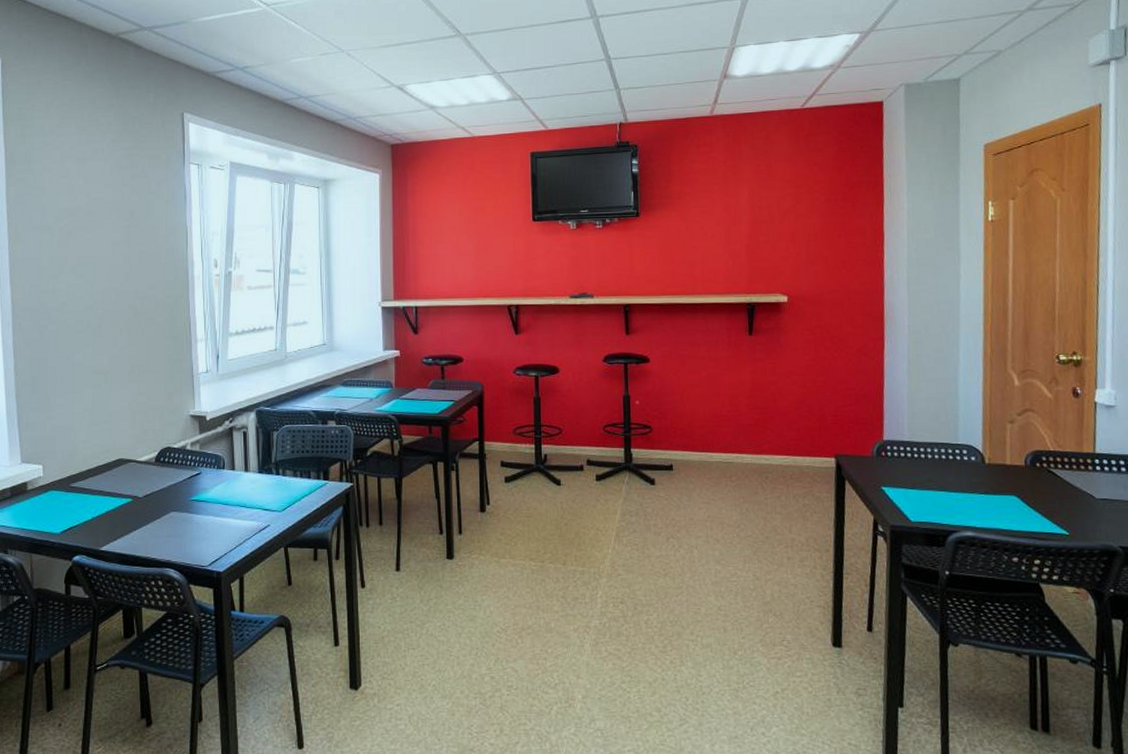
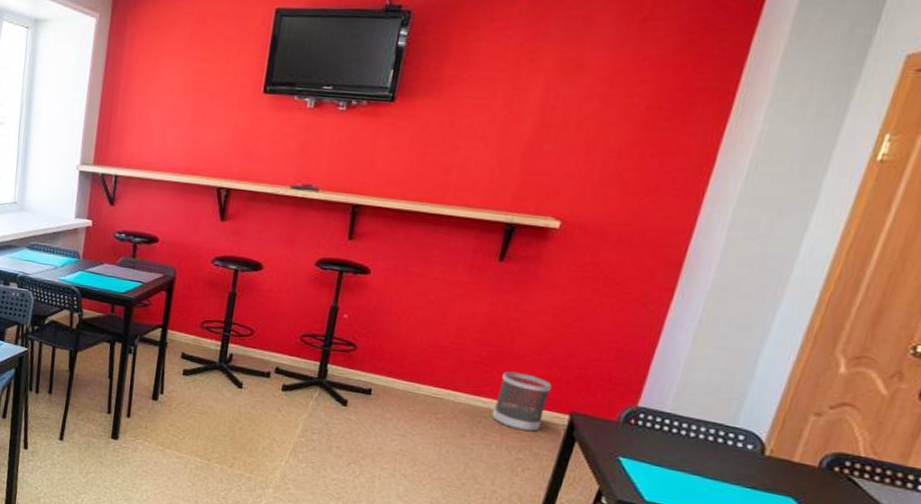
wastebasket: none [774,427,816,479] -> present [491,371,552,432]

